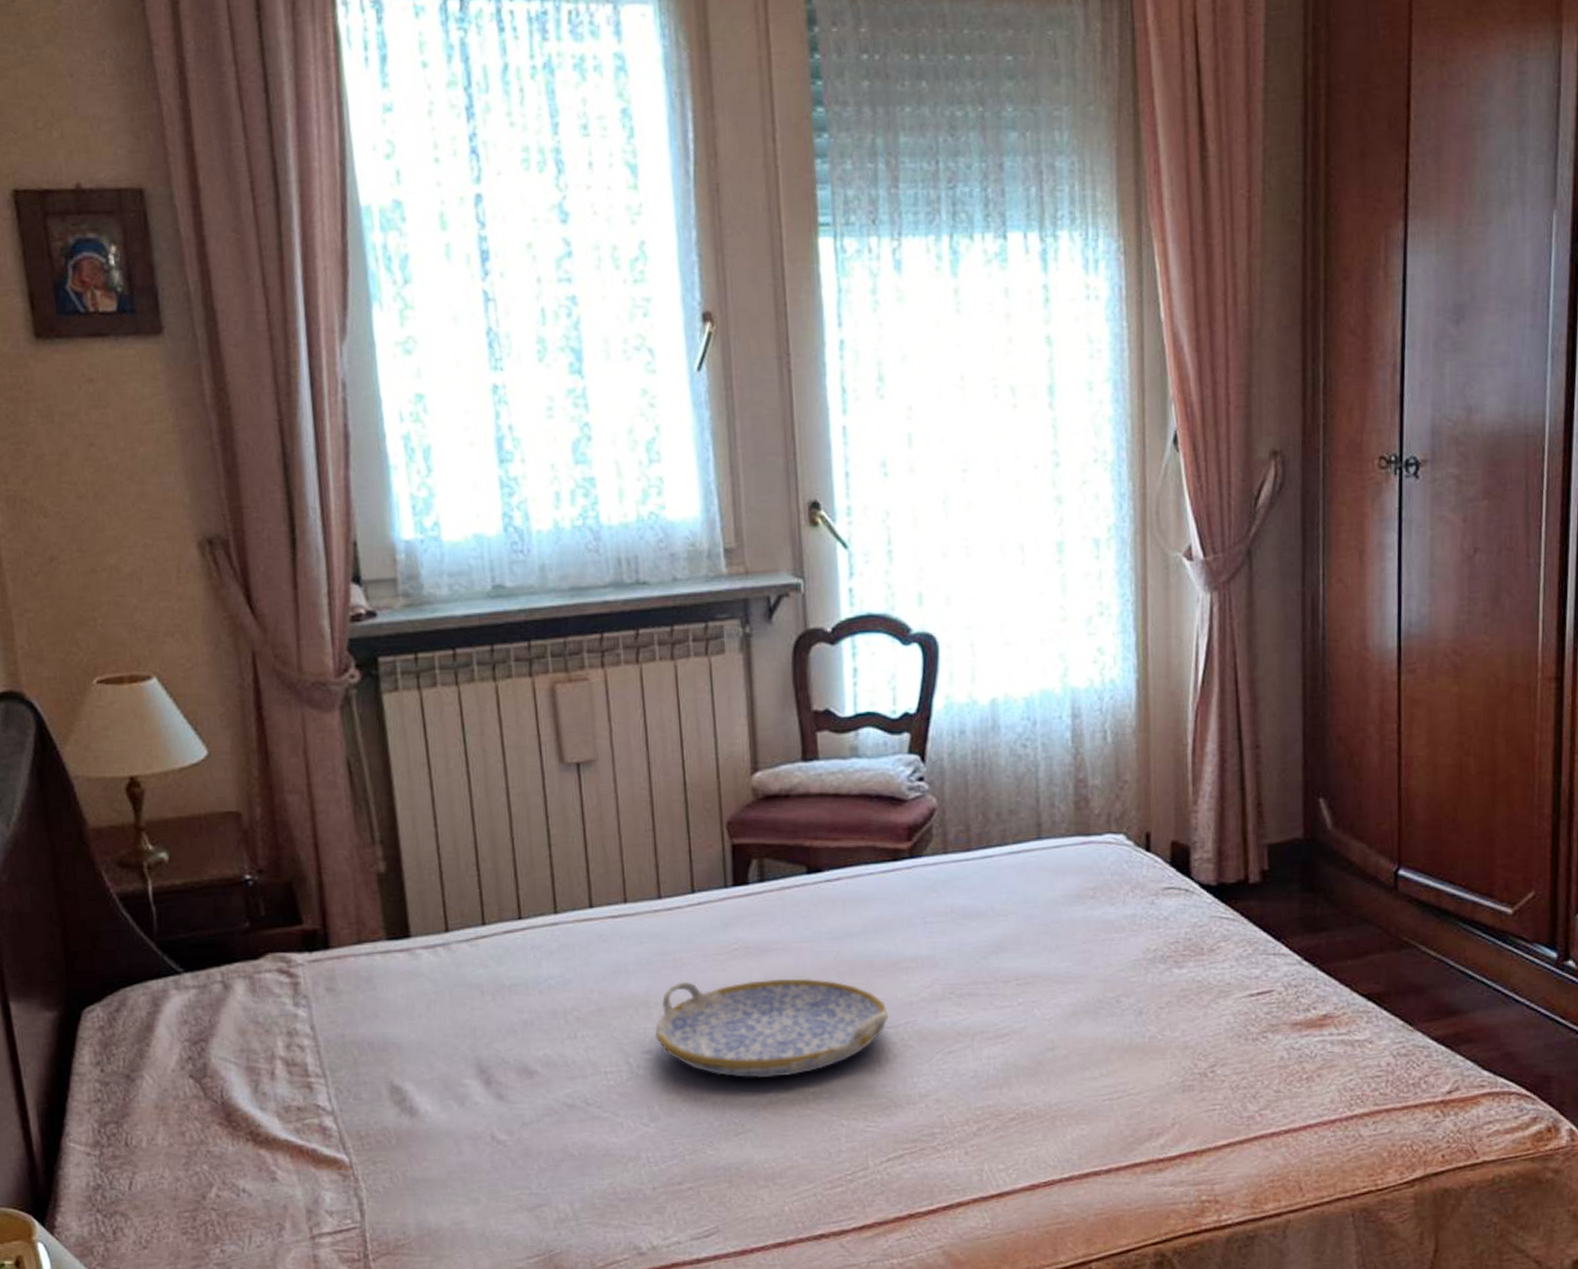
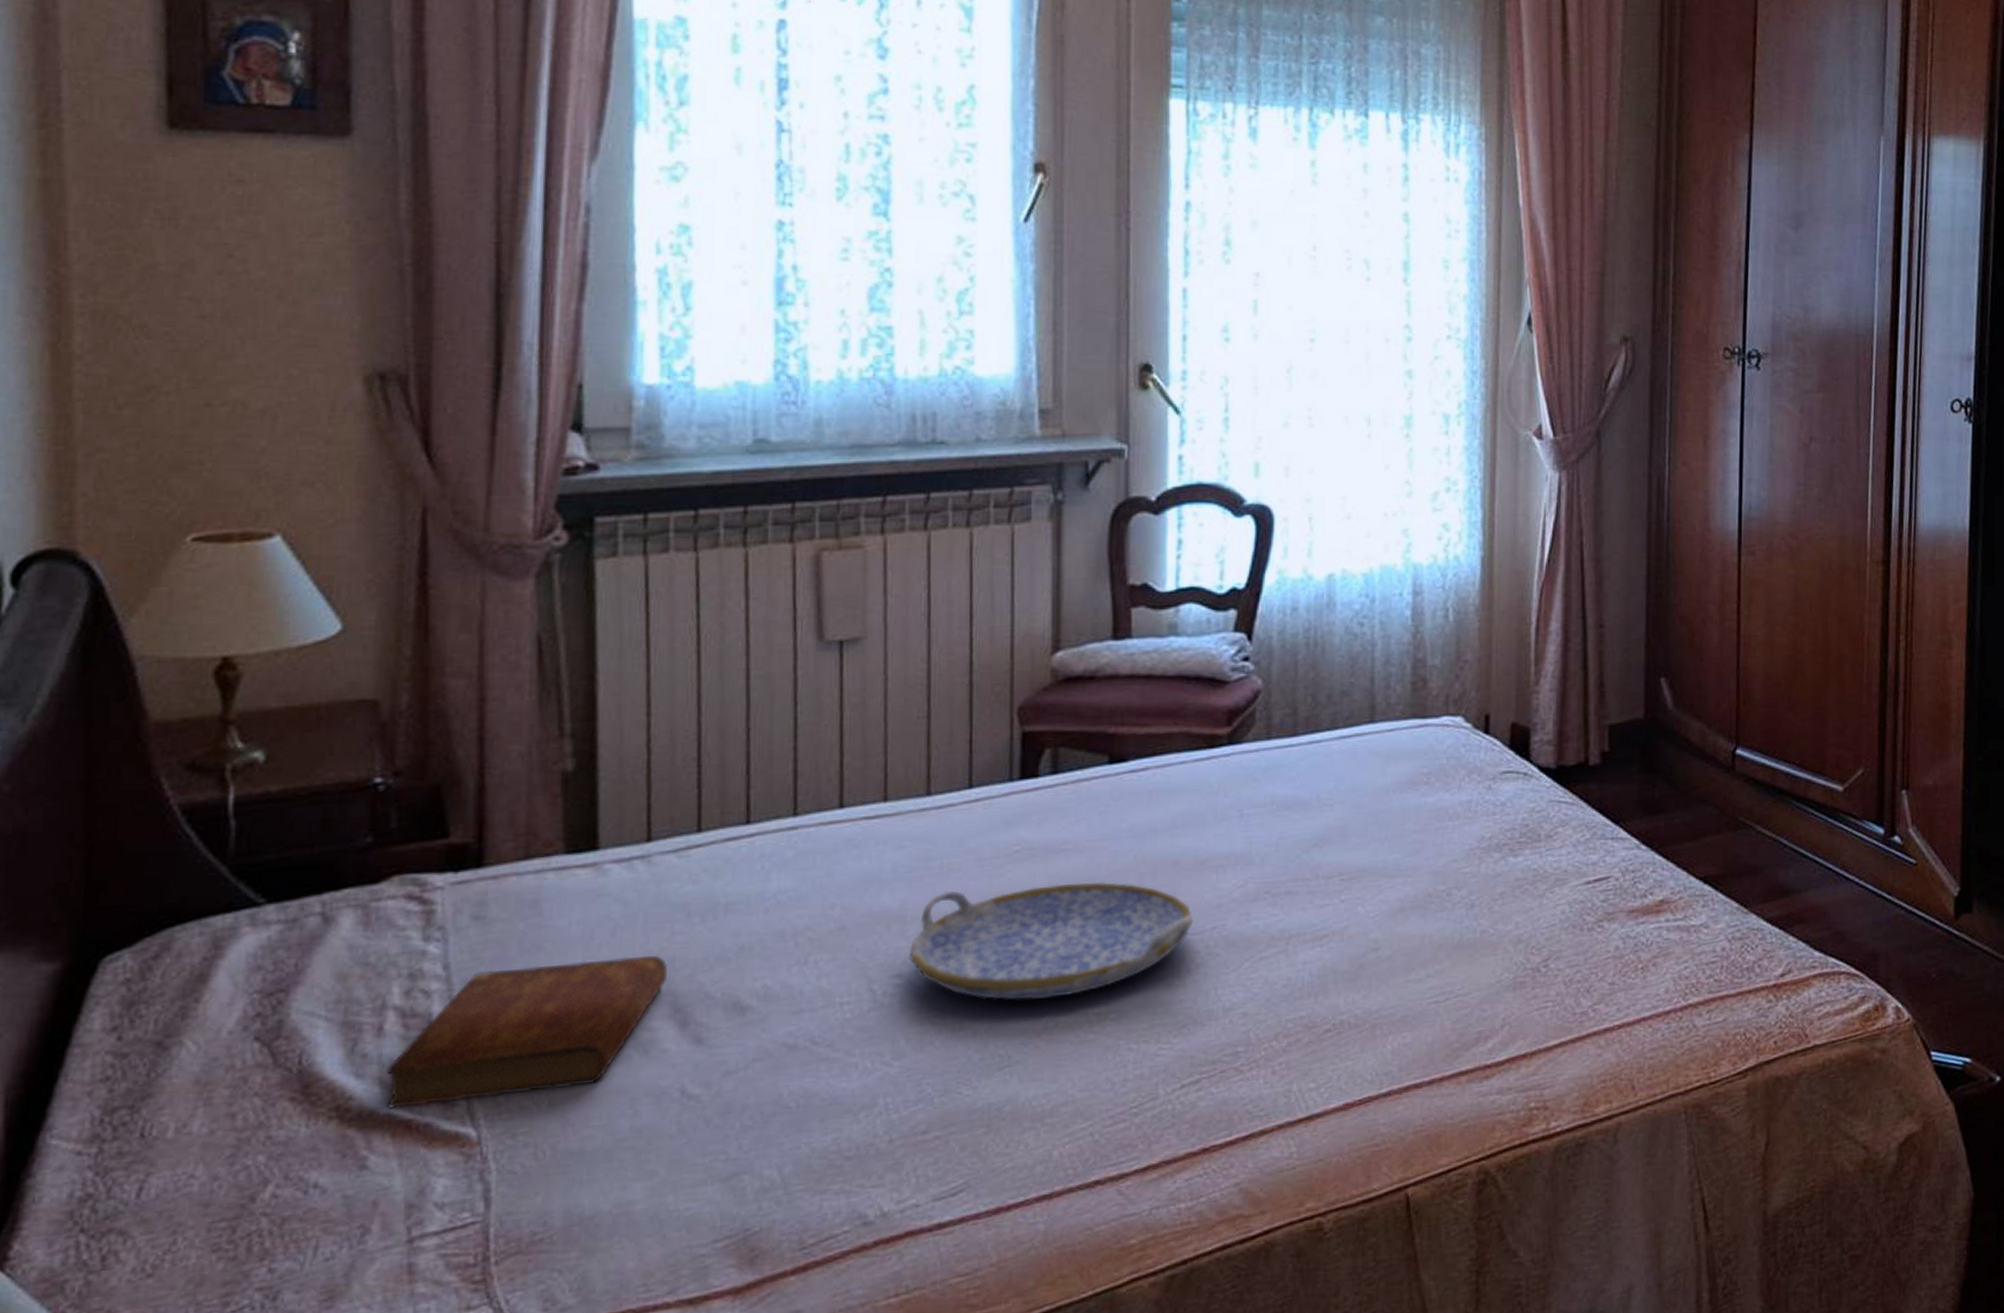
bible: none [281,1025,473,1136] -> present [387,955,668,1109]

